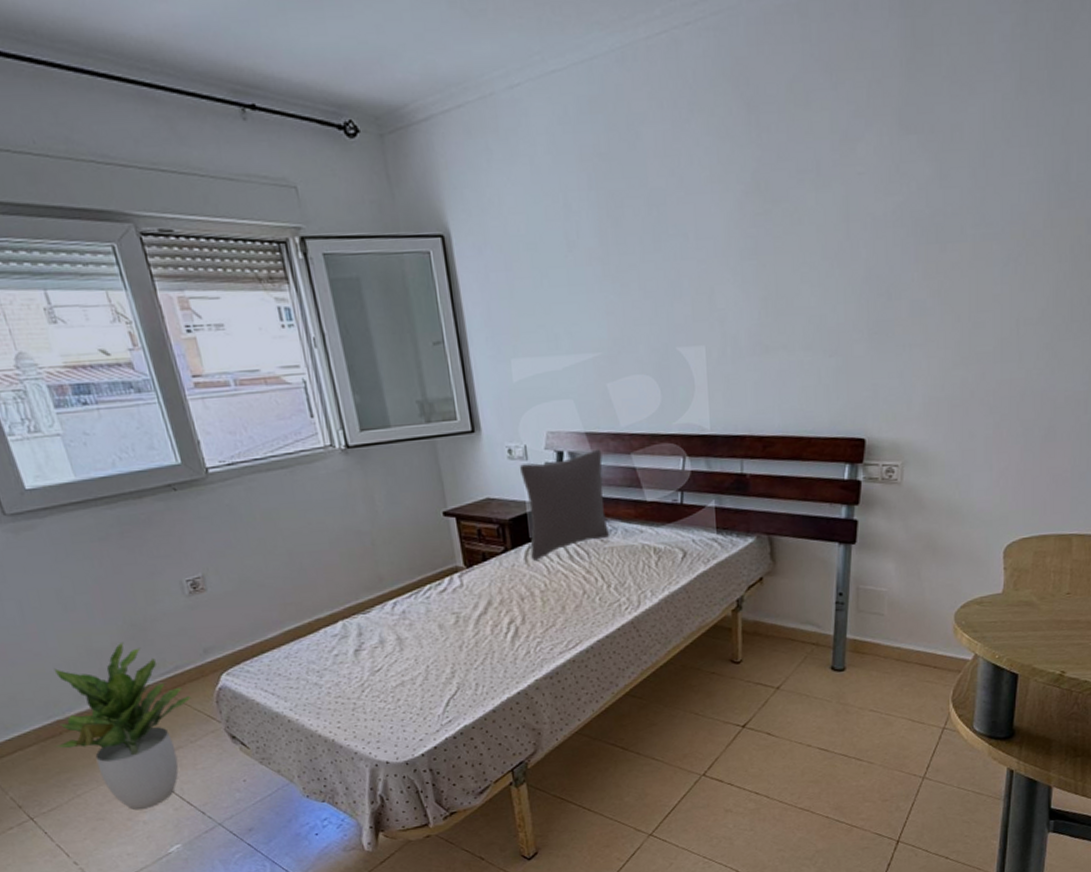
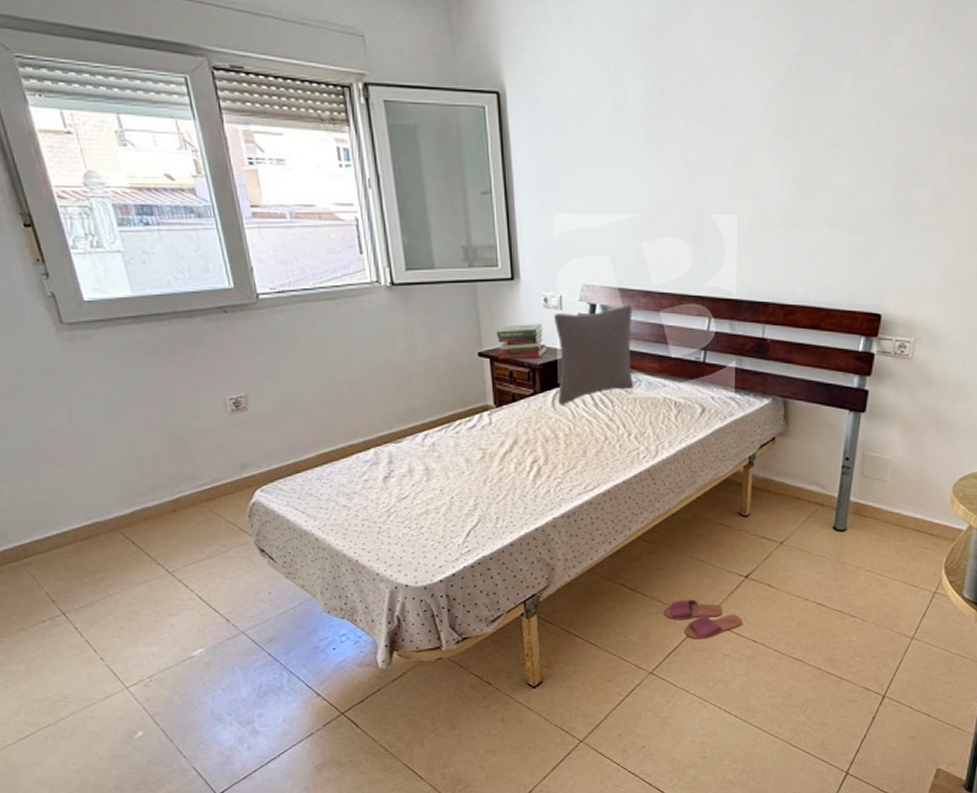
potted plant: present [53,641,192,810] -> none [92,452,226,612]
books: none [460,477,515,518] -> present [496,324,547,360]
slippers: none [659,754,743,796] -> present [664,599,742,639]

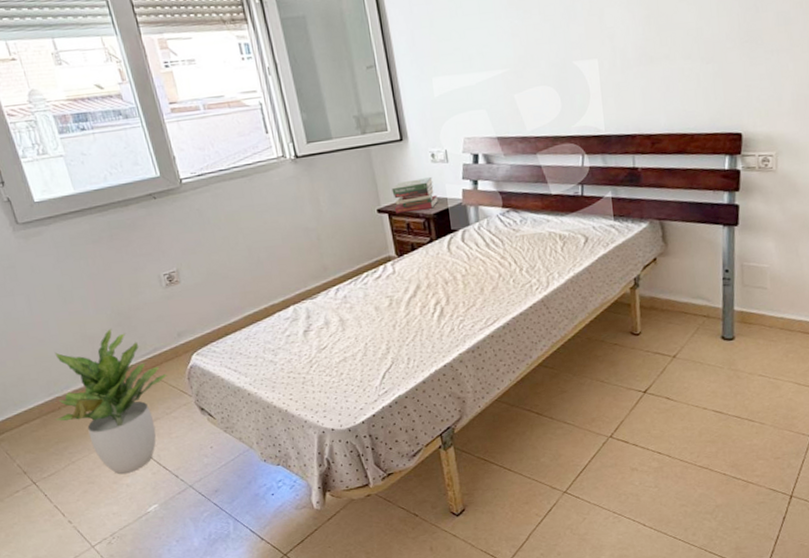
potted plant: none [92,452,226,612] -> present [54,328,168,474]
pillow: present [553,304,635,405] -> none [441,151,521,249]
slippers: present [664,599,742,639] -> none [571,418,646,456]

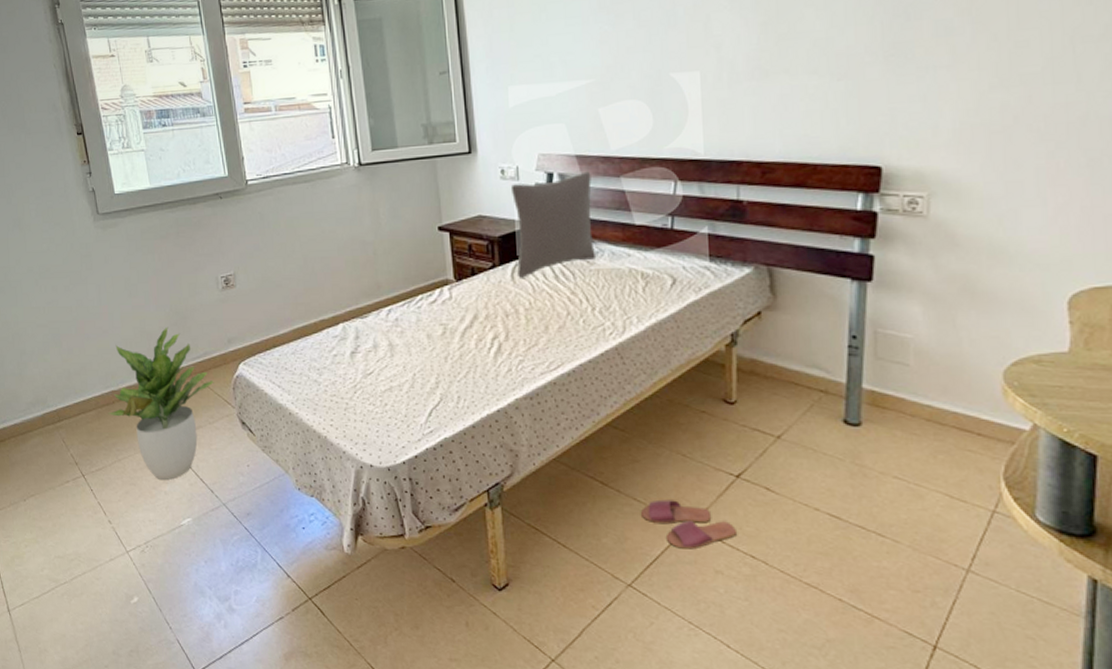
books: present [391,177,438,214] -> none [455,196,505,233]
pillow: none [441,151,521,249] -> present [510,171,597,278]
slippers: none [571,418,646,456] -> present [641,499,736,549]

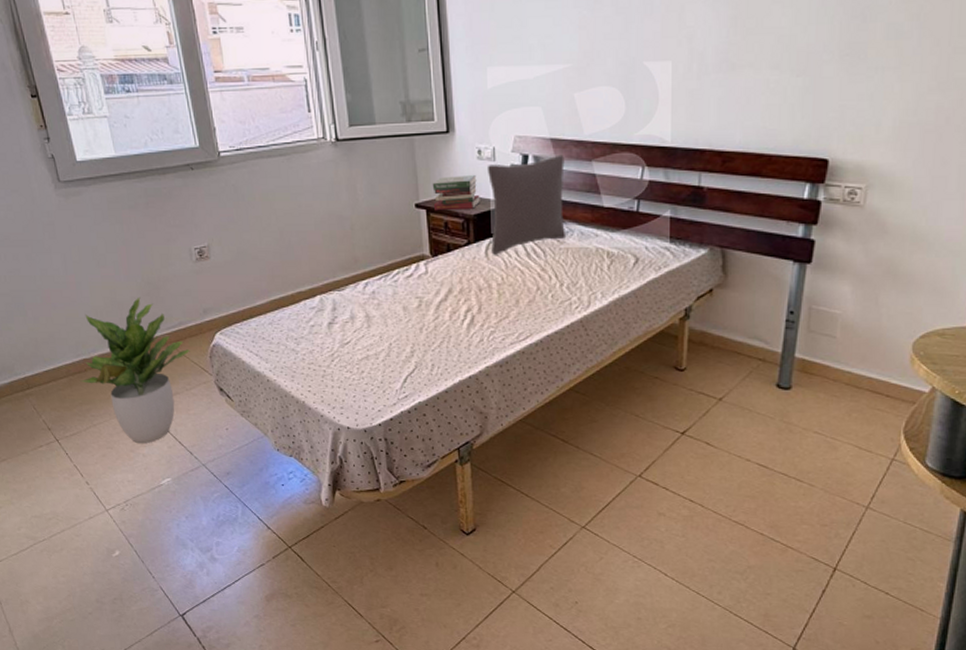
books: none [455,196,505,233] -> present [432,175,480,211]
slippers: present [641,499,736,549] -> none [597,454,678,496]

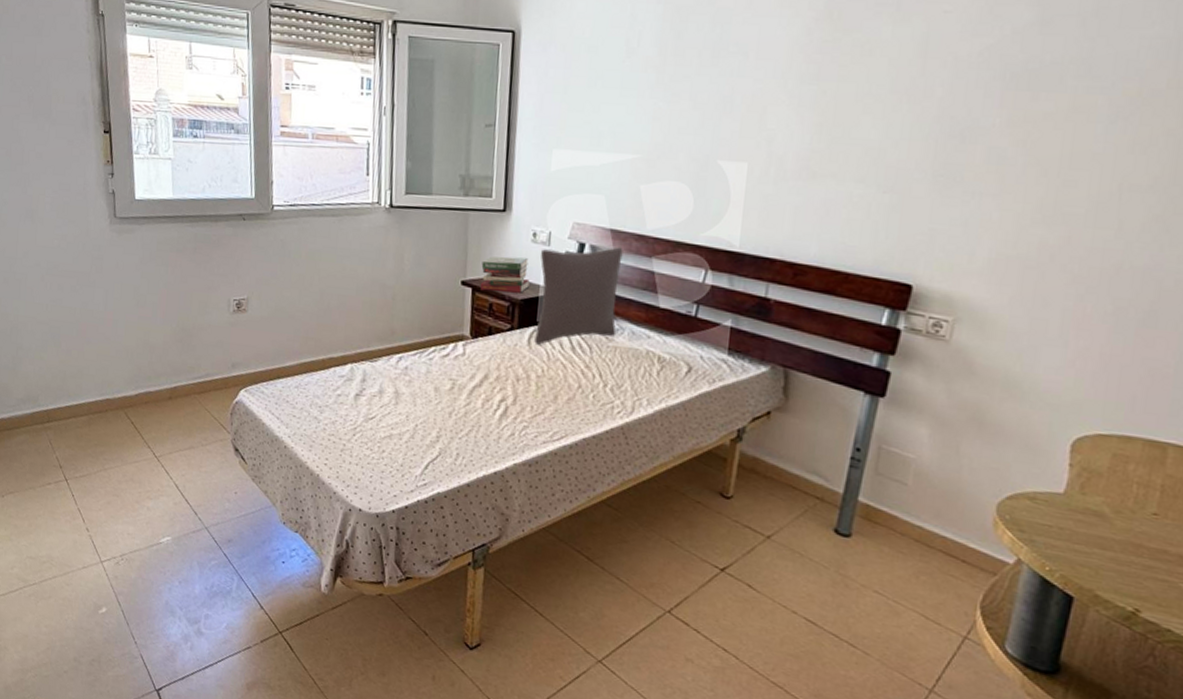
potted plant: present [81,296,190,443] -> none [100,342,212,496]

